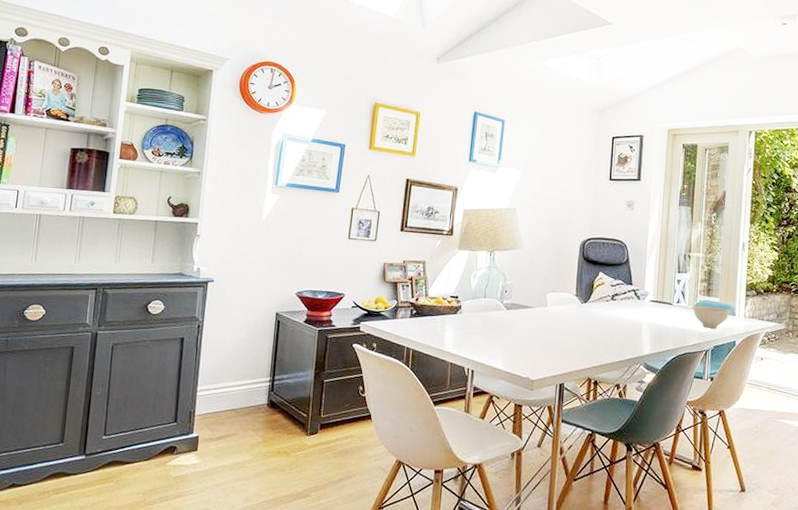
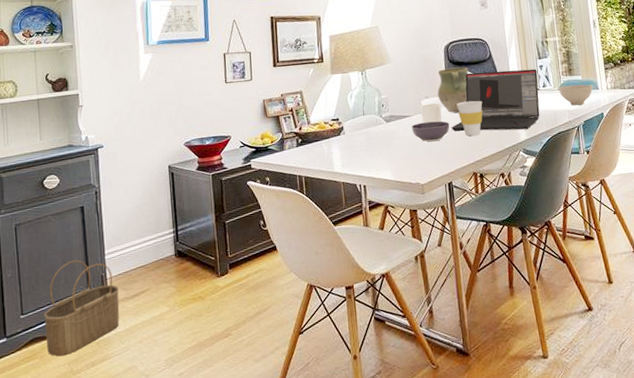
wicker basket: none [124,390,206,484] -> present [43,260,120,356]
bowl: none [531,316,572,338] -> present [411,121,450,142]
mug: none [544,298,567,319] -> present [420,103,442,124]
ceramic jug: none [565,265,602,313] -> present [437,67,468,113]
laptop: none [573,274,674,344] -> present [451,68,540,131]
cup: none [583,302,611,341] -> present [456,100,483,137]

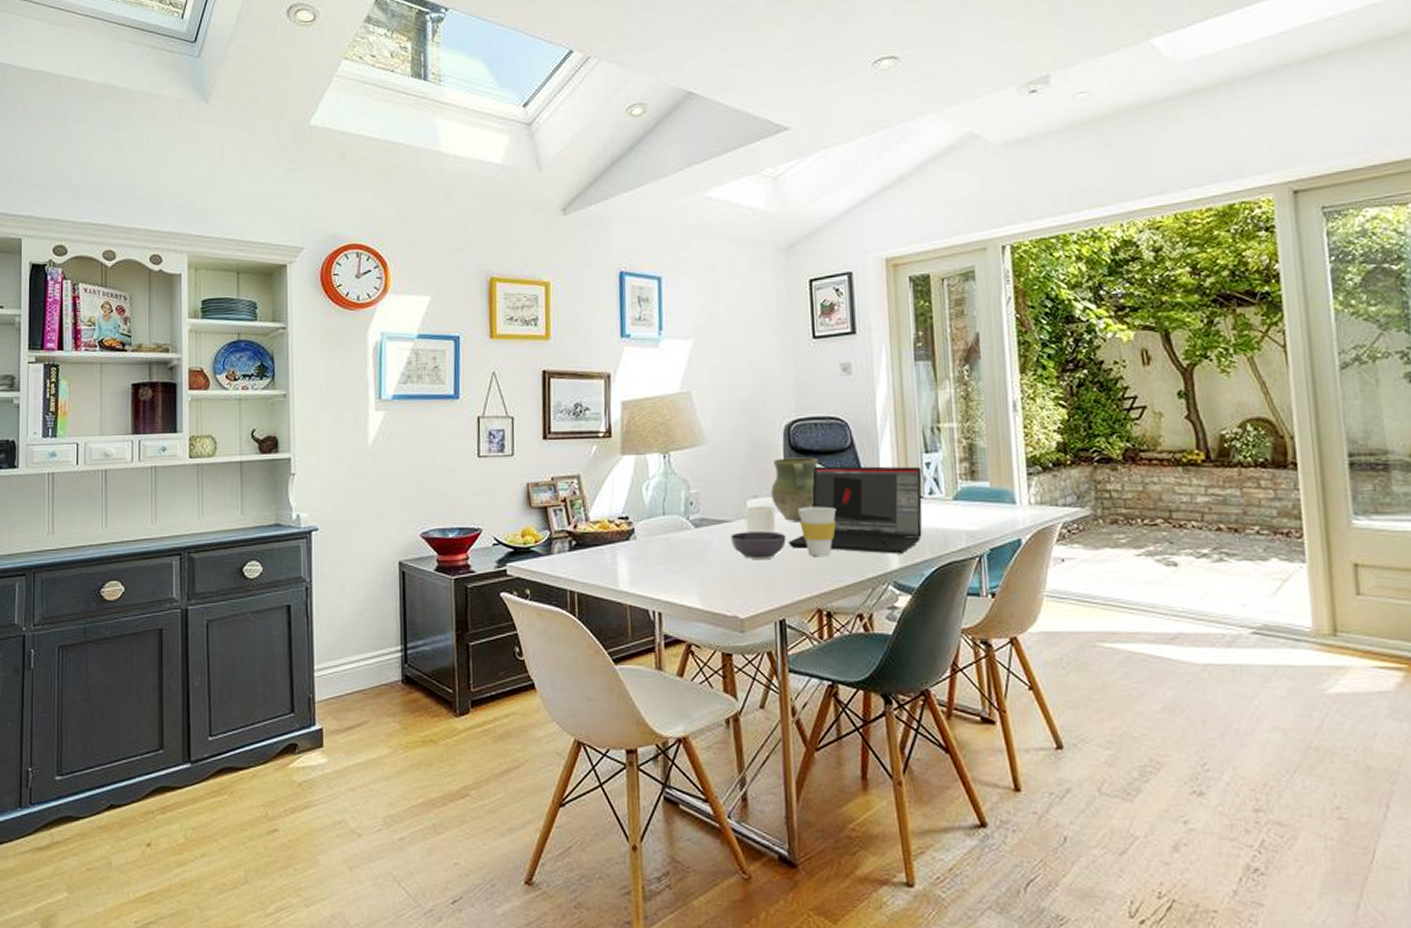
wicker basket: present [43,260,120,356] -> none [235,673,330,794]
bowl: present [558,84,594,106] -> none [952,494,1008,525]

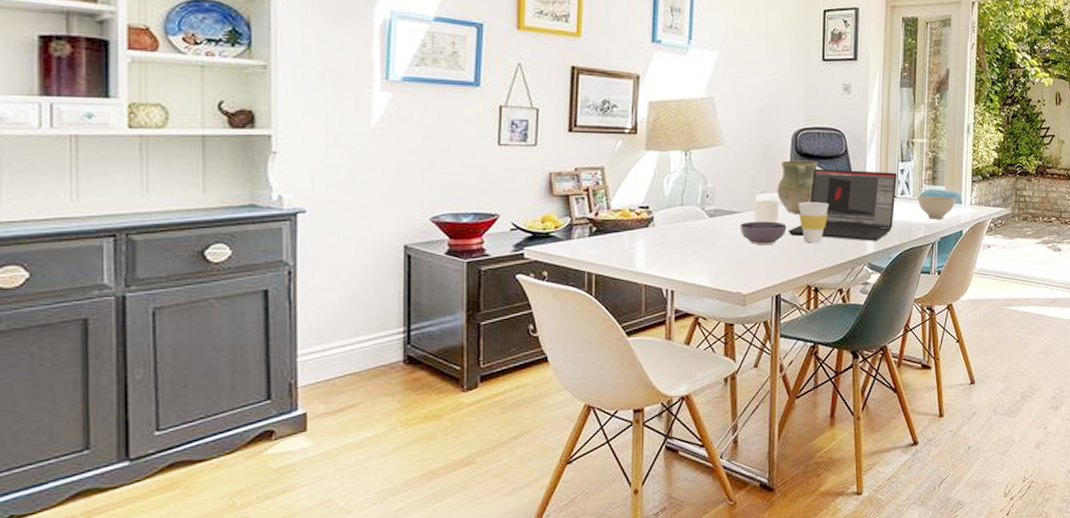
bowl: none [952,494,1008,525] -> present [917,195,957,219]

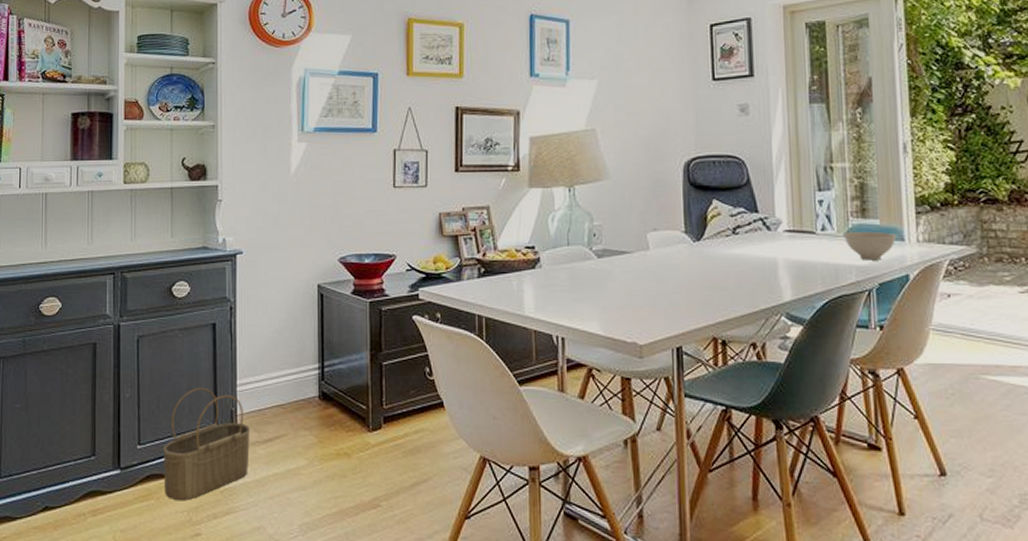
wicker basket: none [192,360,316,486] -> present [162,387,251,500]
bowl: present [739,221,787,244] -> none [631,263,684,288]
mug: present [753,200,779,223] -> none [645,238,675,264]
ceramic jug: present [777,160,818,213] -> none [670,193,715,253]
laptop: present [788,169,897,241] -> none [686,202,815,287]
cup: present [798,201,829,244] -> none [695,240,733,288]

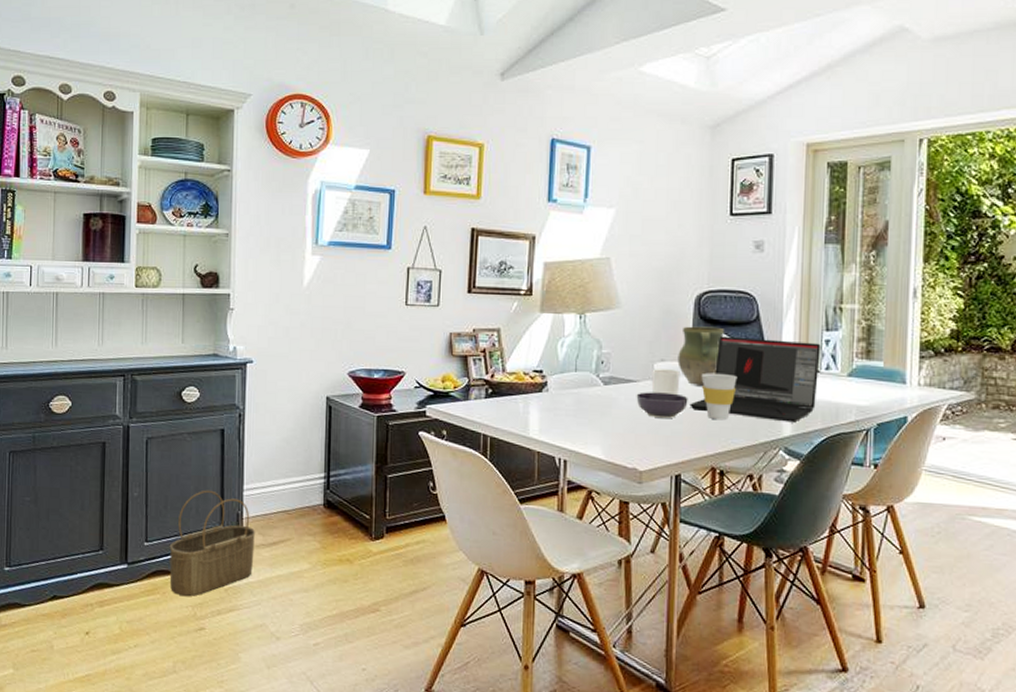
bowl: none [631,263,684,288] -> present [636,392,688,418]
mug: none [645,238,675,264] -> present [651,369,680,395]
ceramic jug: none [670,193,715,253] -> present [677,326,724,386]
laptop: none [686,202,815,287] -> present [690,336,821,423]
cup: none [695,240,733,288] -> present [701,372,738,421]
bowl: present [843,231,897,260] -> none [846,372,899,401]

